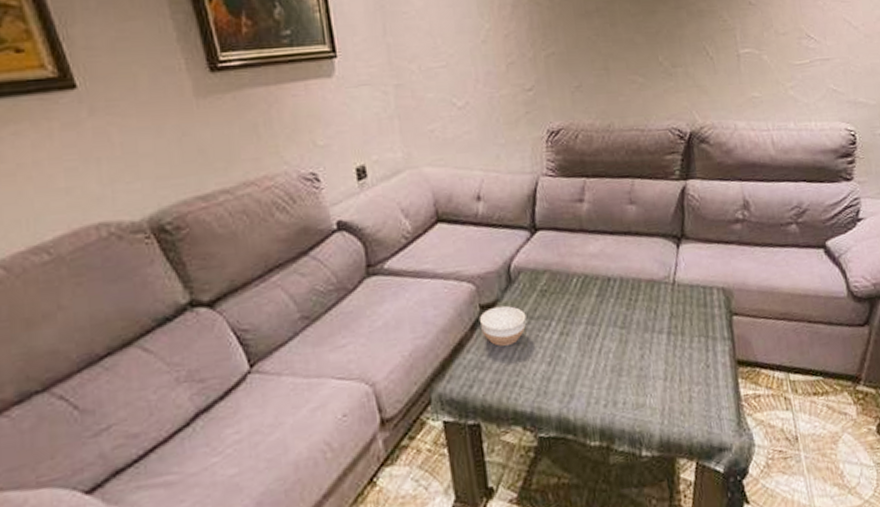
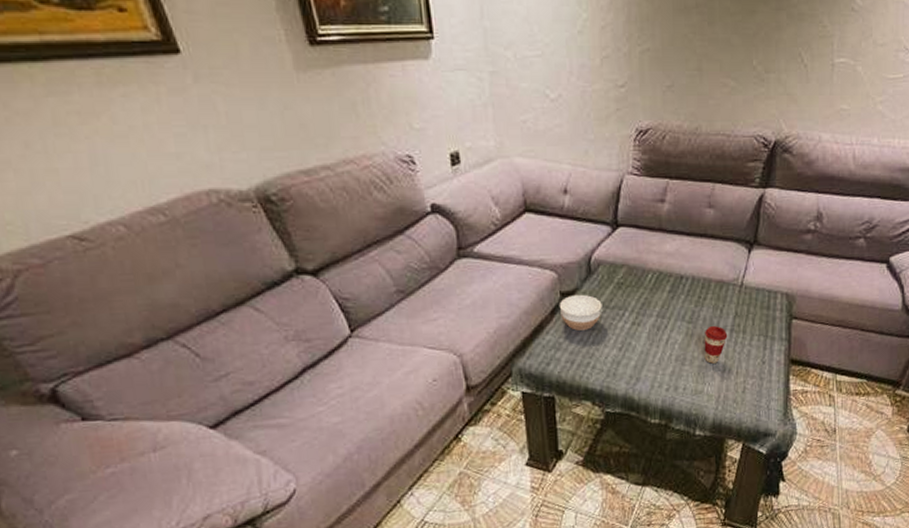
coffee cup: none [640,329,666,372] -> present [704,326,728,364]

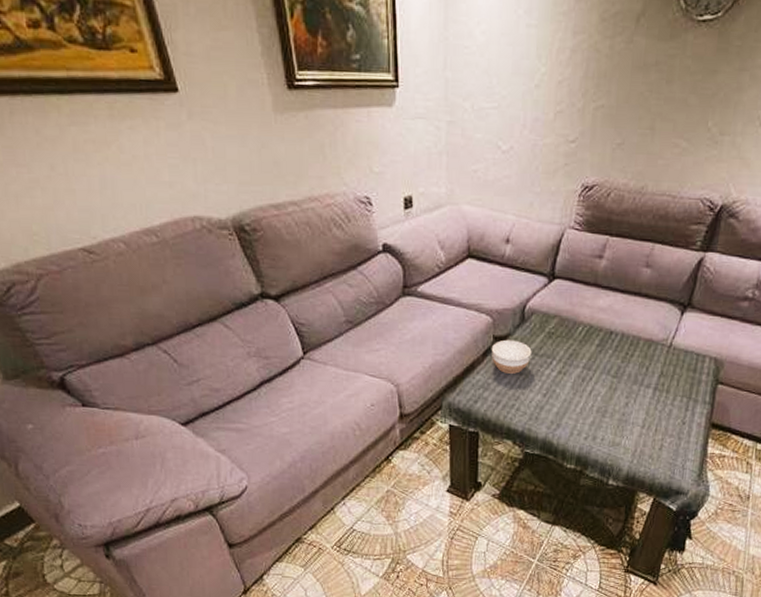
coffee cup: present [704,326,728,364] -> none [625,383,651,419]

